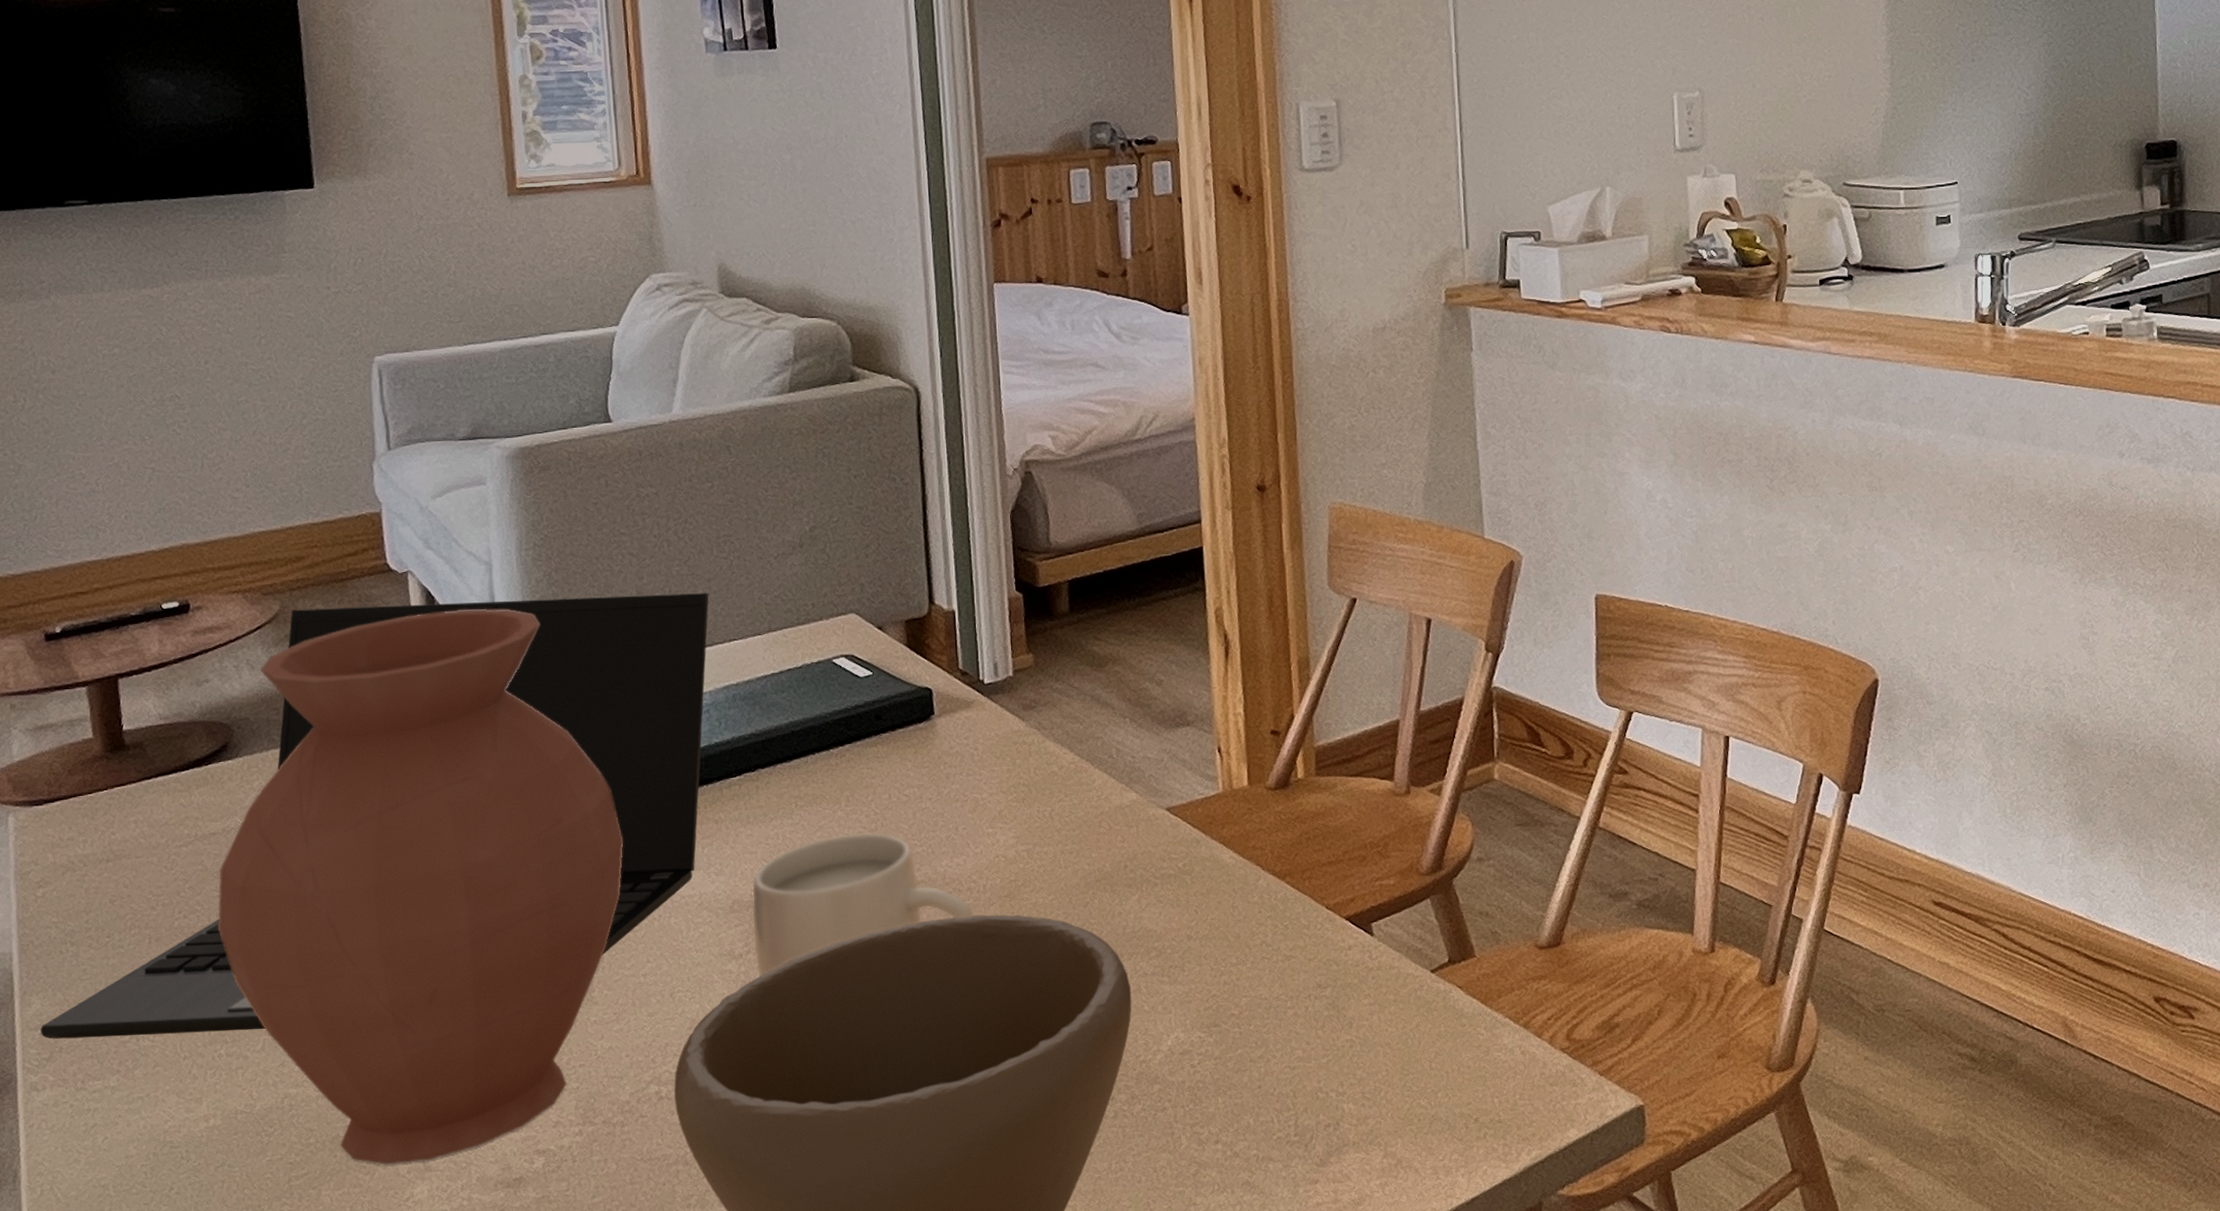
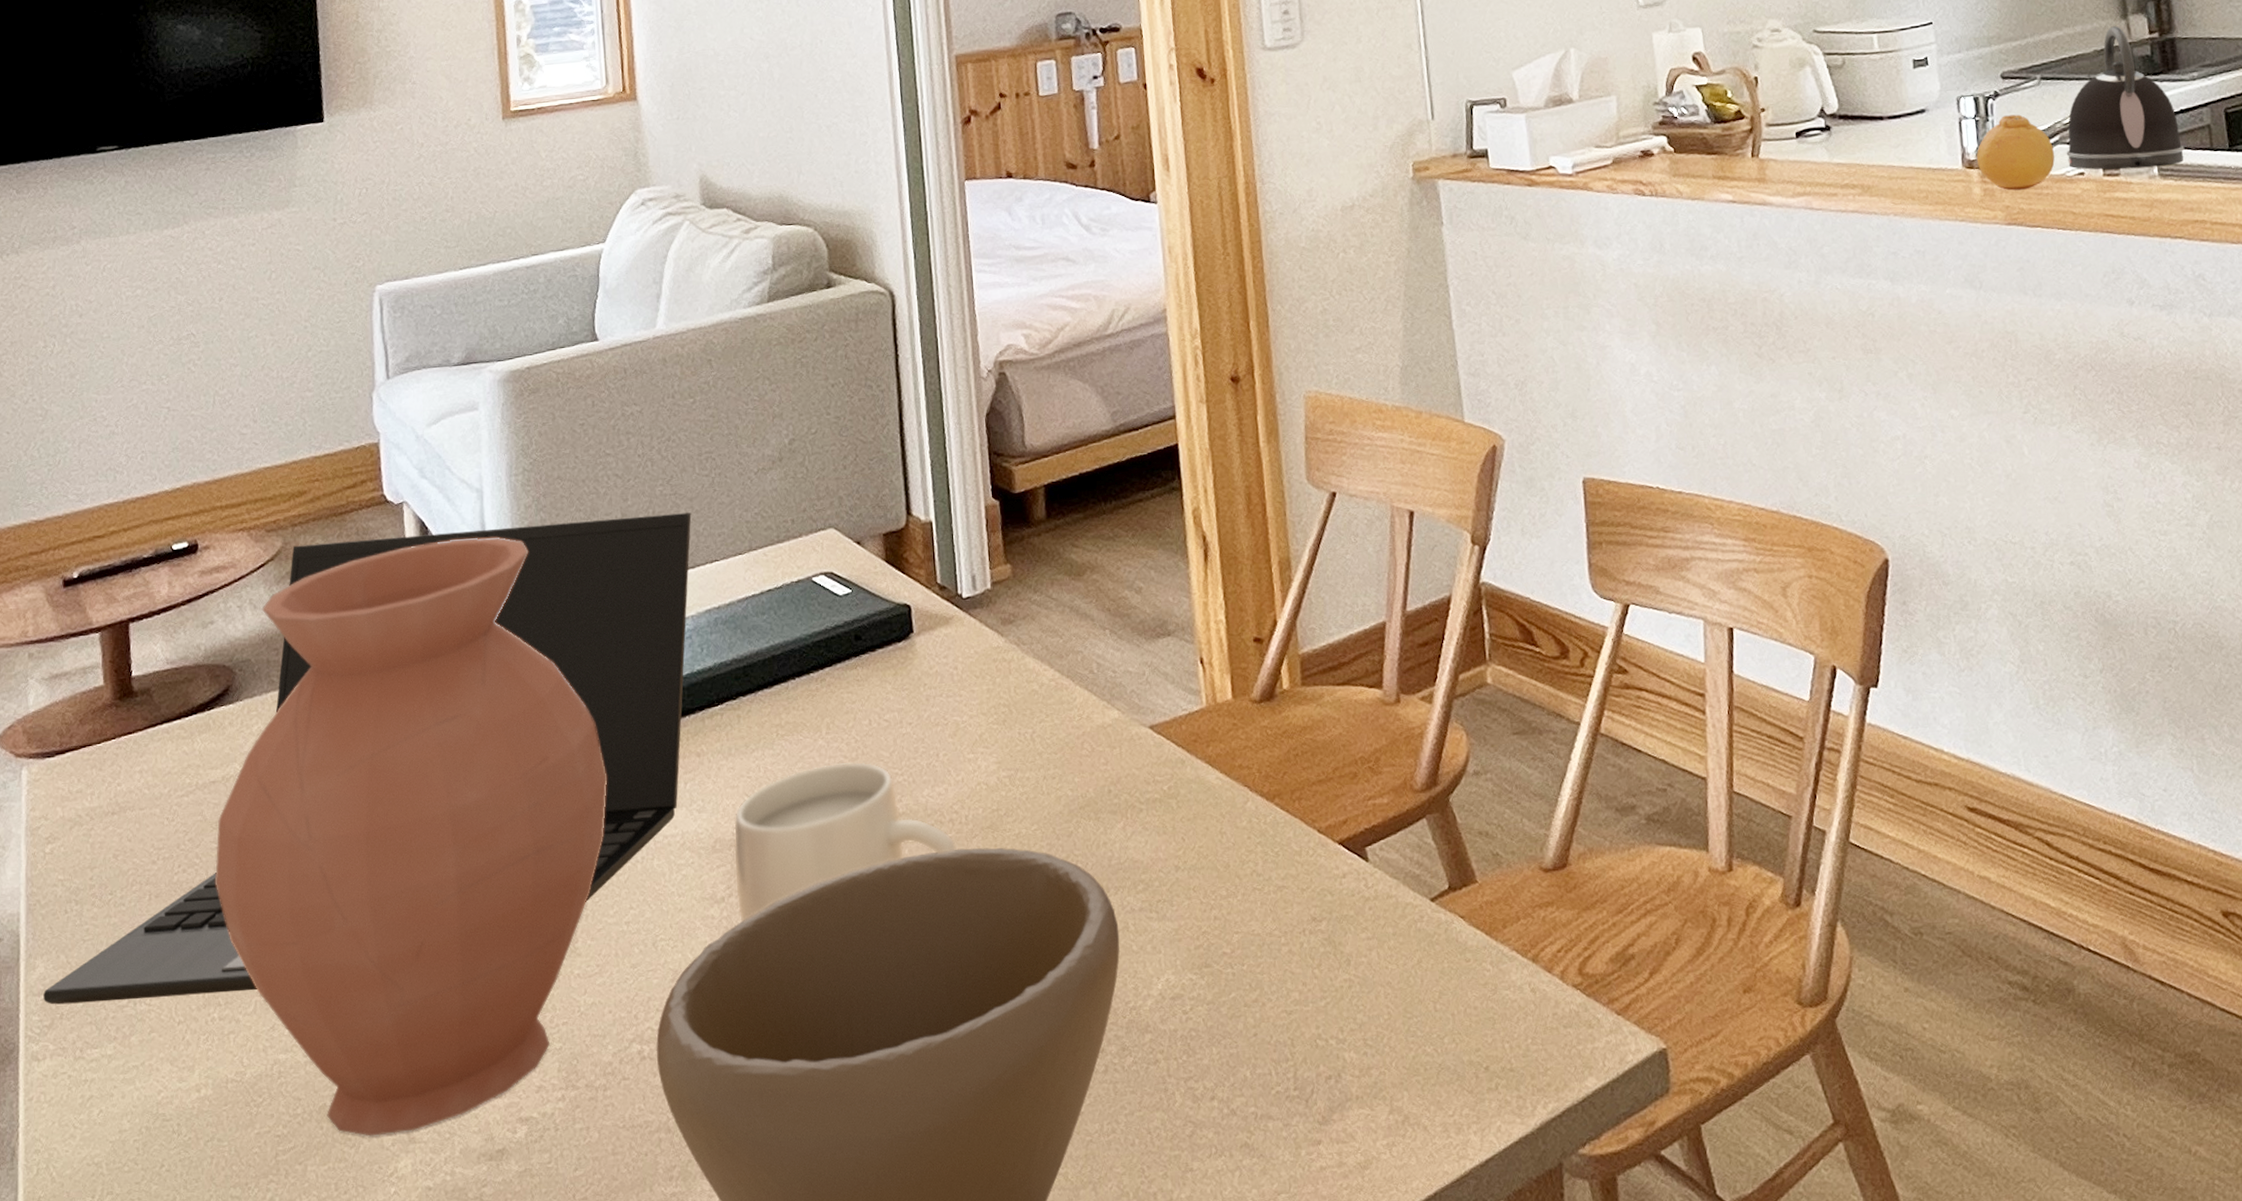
fruit: none [1989,274,2063,346] -> present [1976,114,2055,191]
kettle: none [2073,196,2184,332] -> present [2066,26,2185,170]

